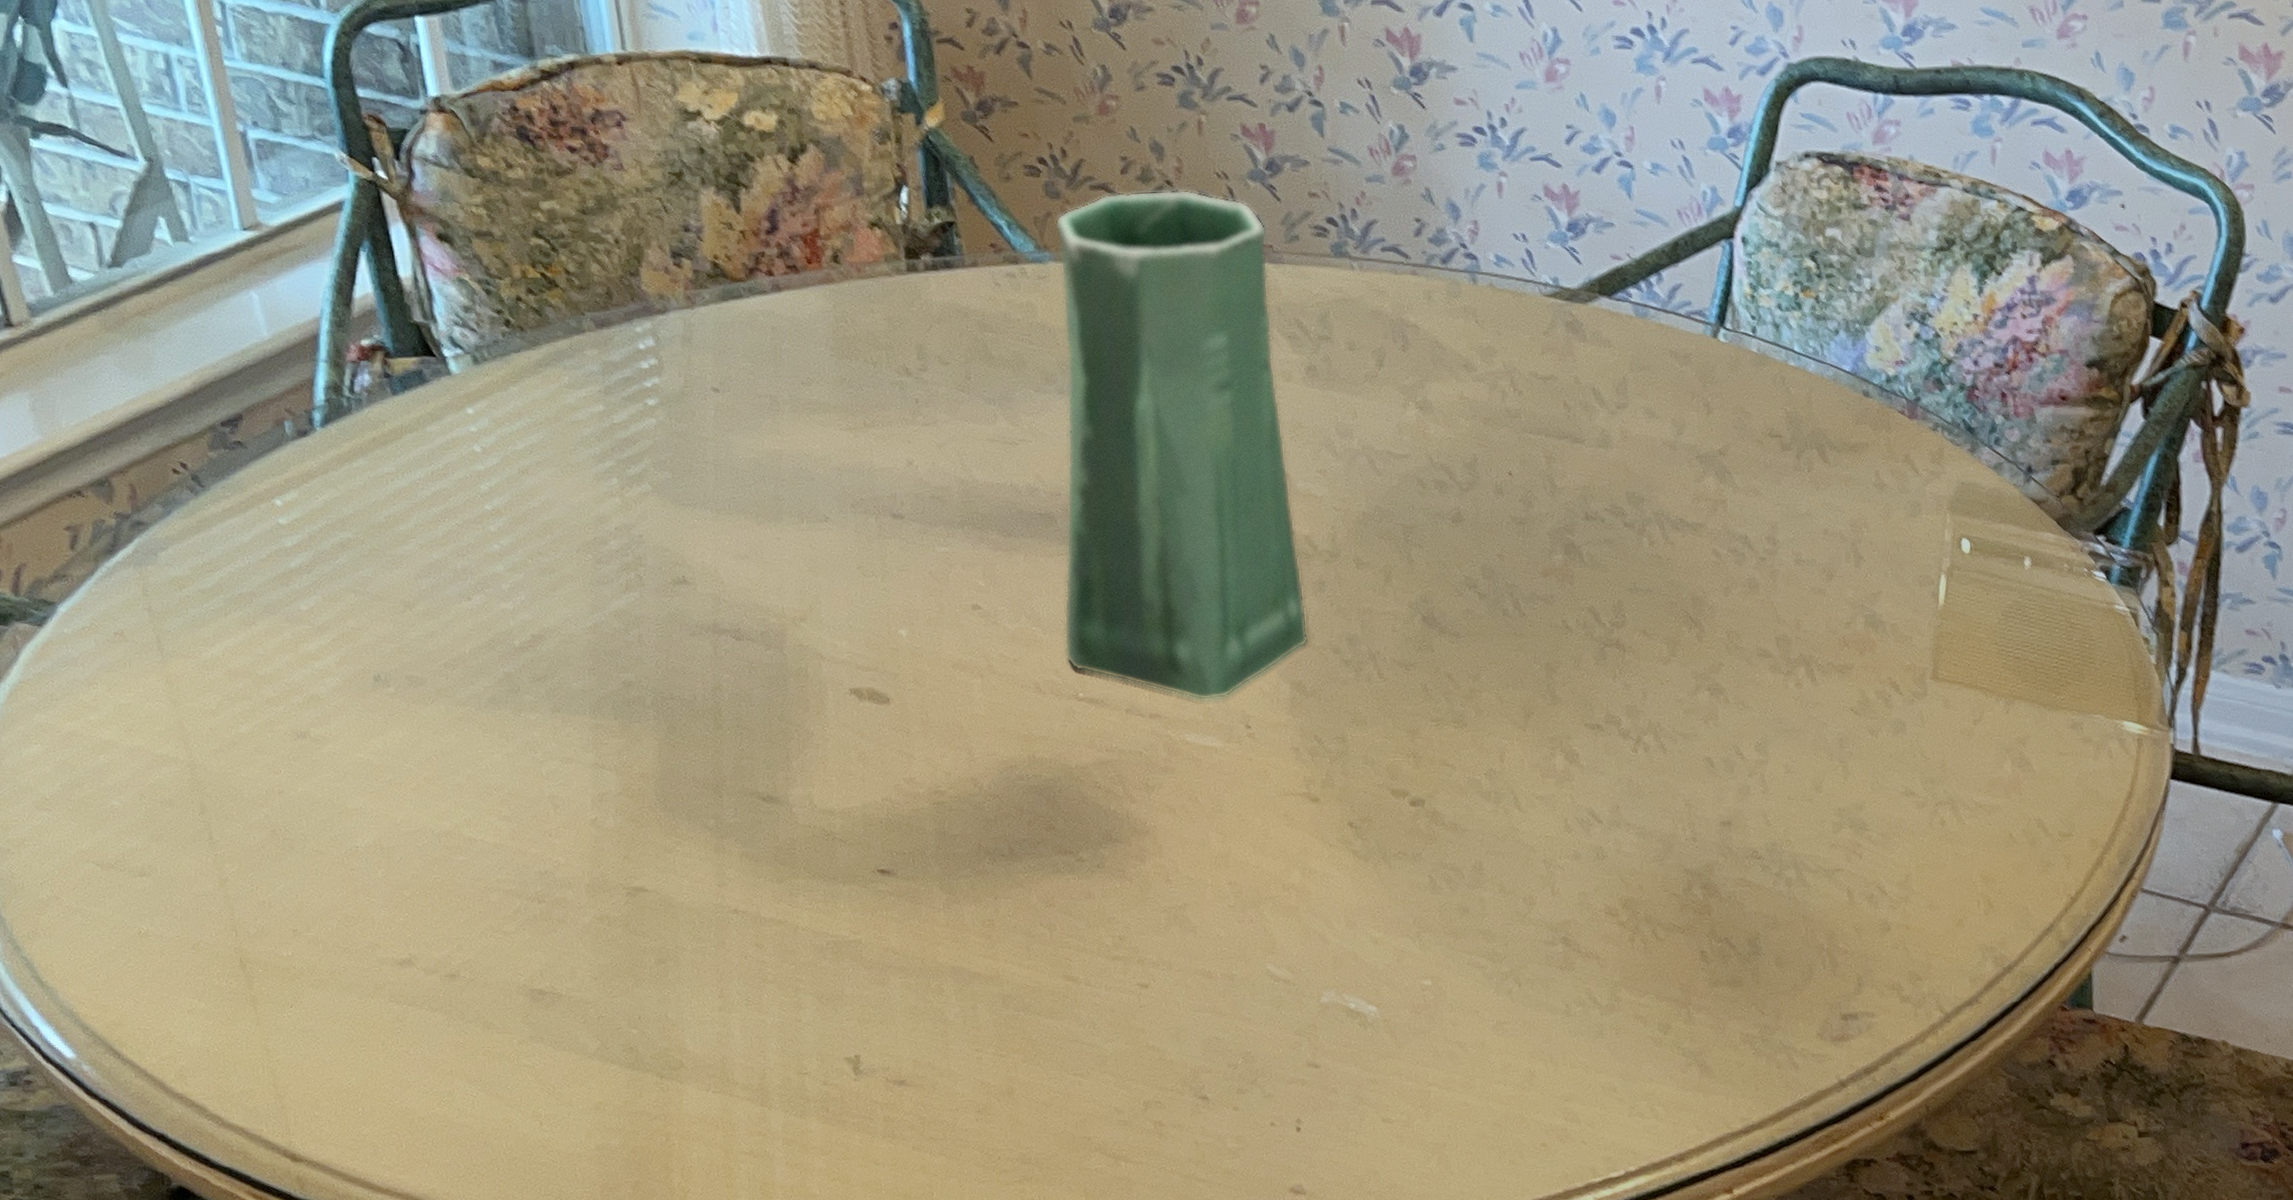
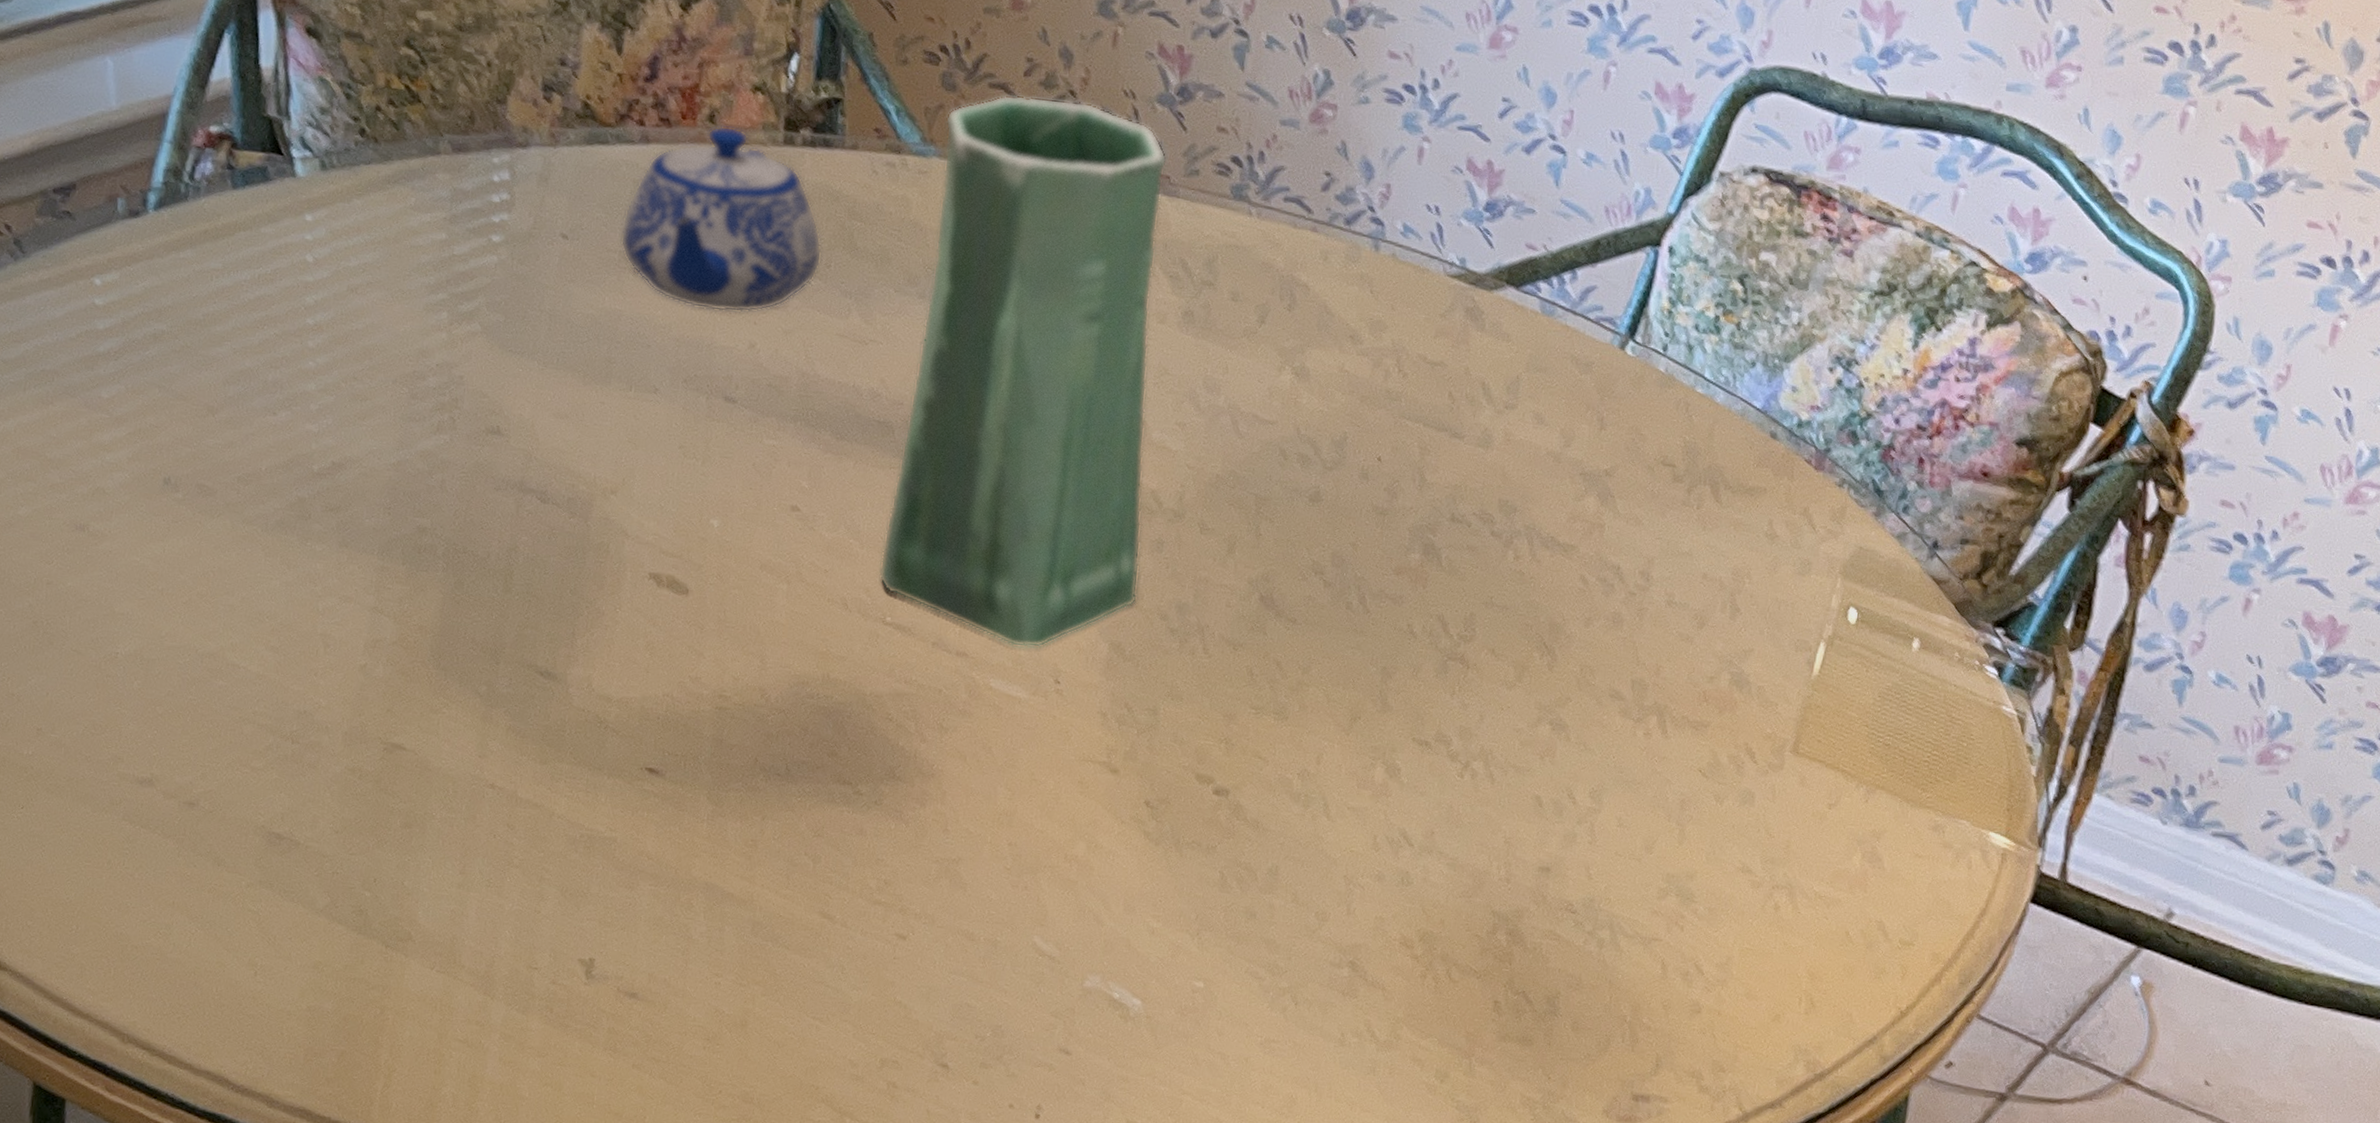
teapot: none [768,263,961,437] -> present [620,126,822,313]

